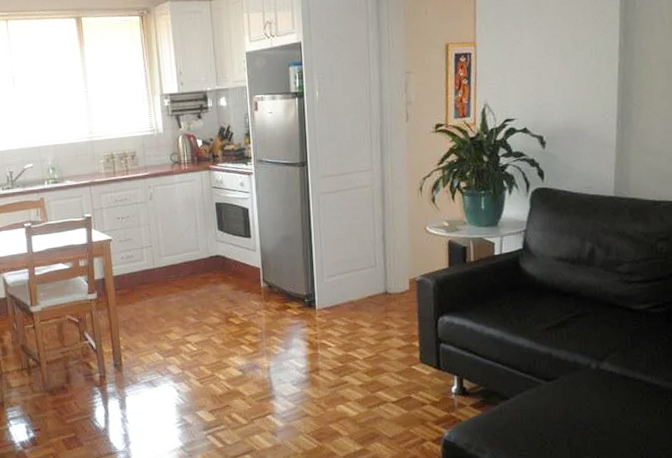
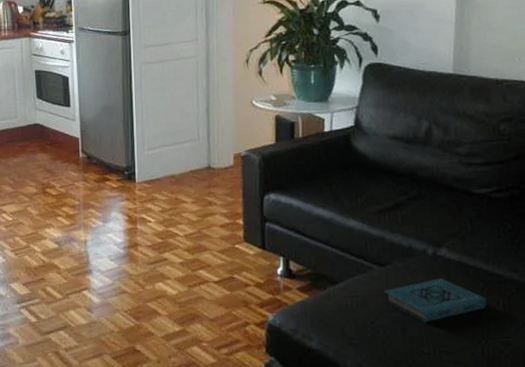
book: none [551,390,645,432] -> present [383,278,486,323]

